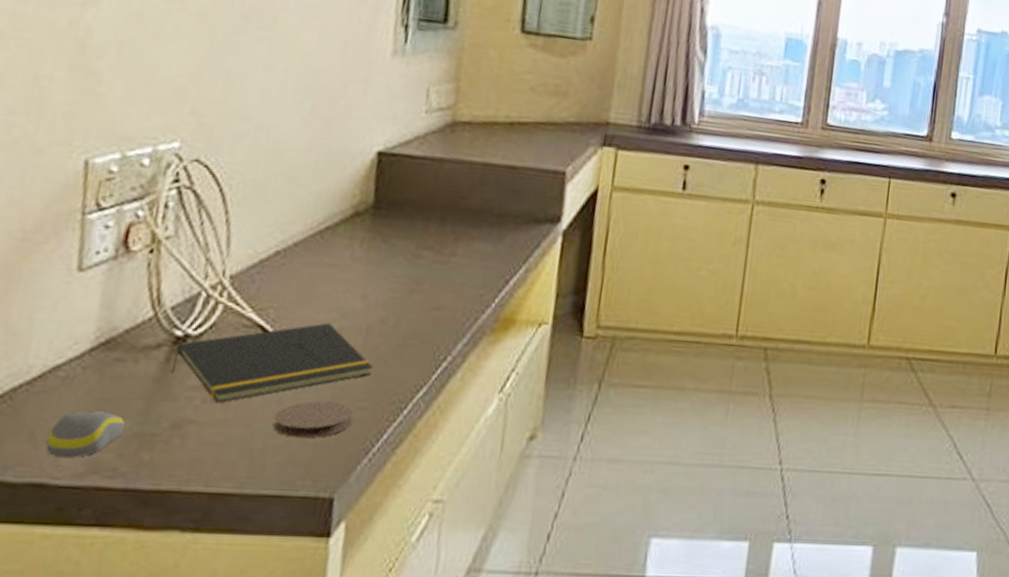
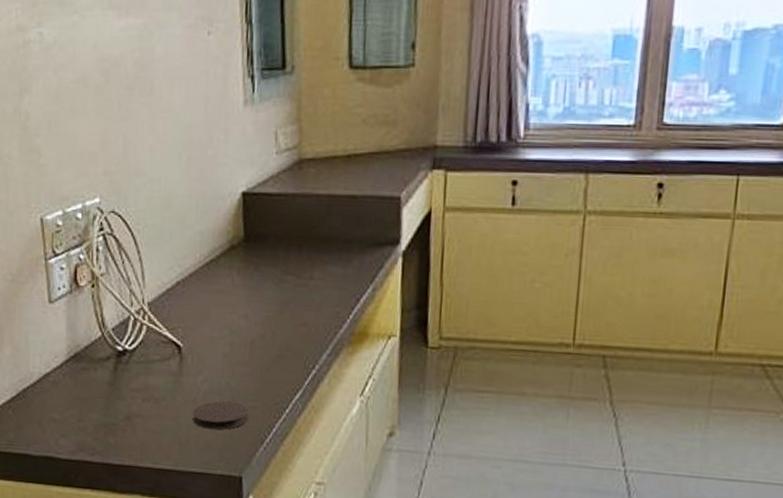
computer mouse: present [45,411,125,457] -> none [49,406,96,439]
notepad: present [170,322,373,404] -> none [118,338,259,402]

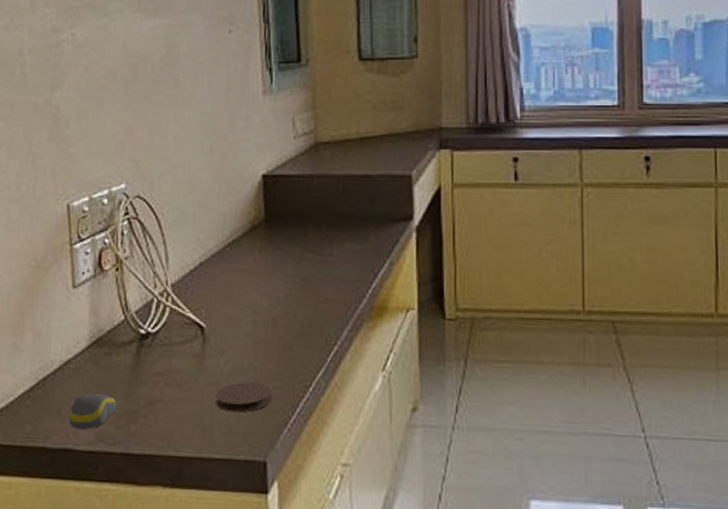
computer mouse: none [49,406,96,439] -> present [69,394,117,429]

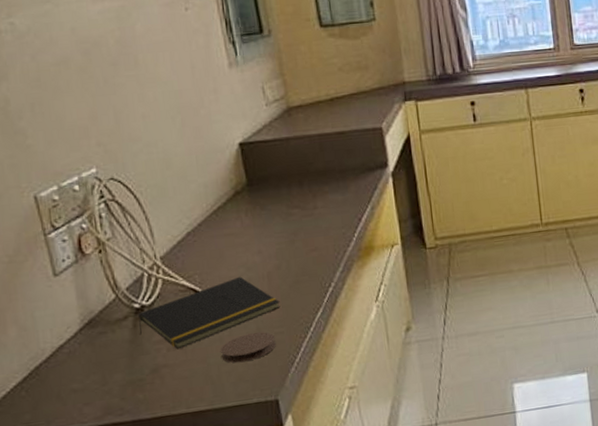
computer mouse: present [69,394,117,429] -> none [70,370,120,408]
notepad: none [141,317,282,386] -> present [138,276,280,350]

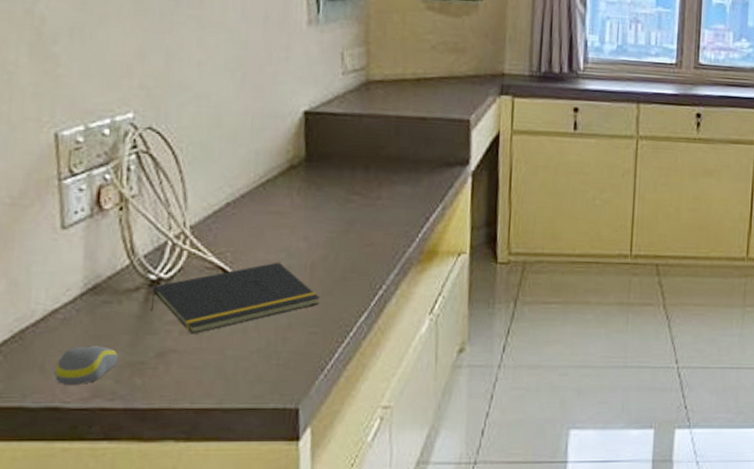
computer mouse: none [70,370,120,408] -> present [55,346,118,384]
coaster: present [220,332,276,363] -> none [240,329,307,360]

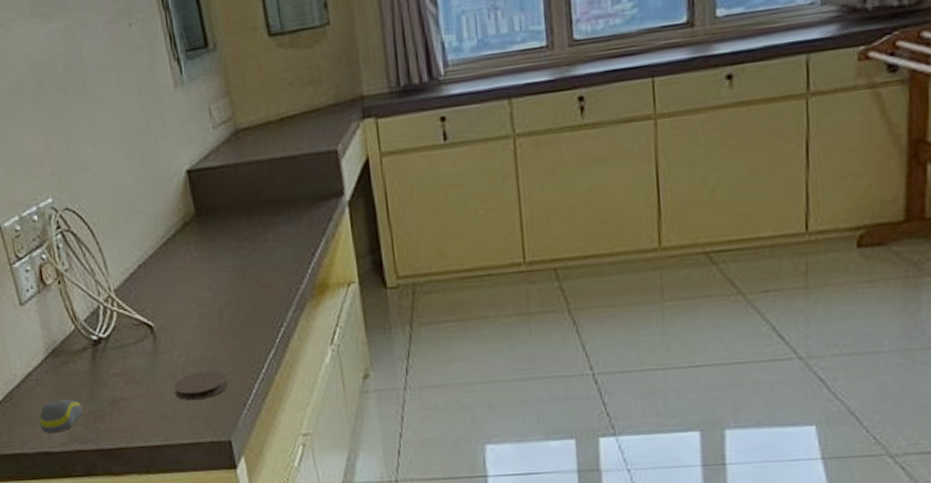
notepad: present [150,262,320,335] -> none [96,312,232,383]
coaster: none [240,329,307,360] -> present [173,370,228,401]

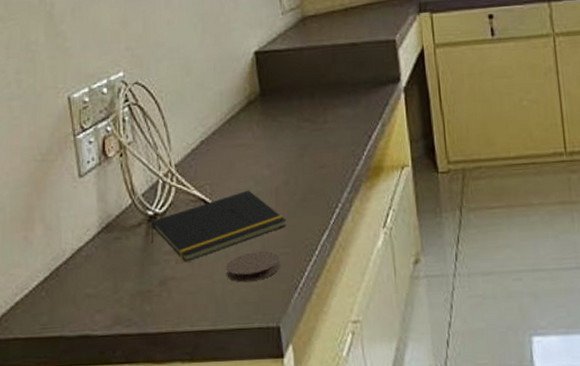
computer mouse: present [39,399,83,433] -> none [84,278,130,314]
notepad: none [96,312,232,383] -> present [151,190,287,262]

